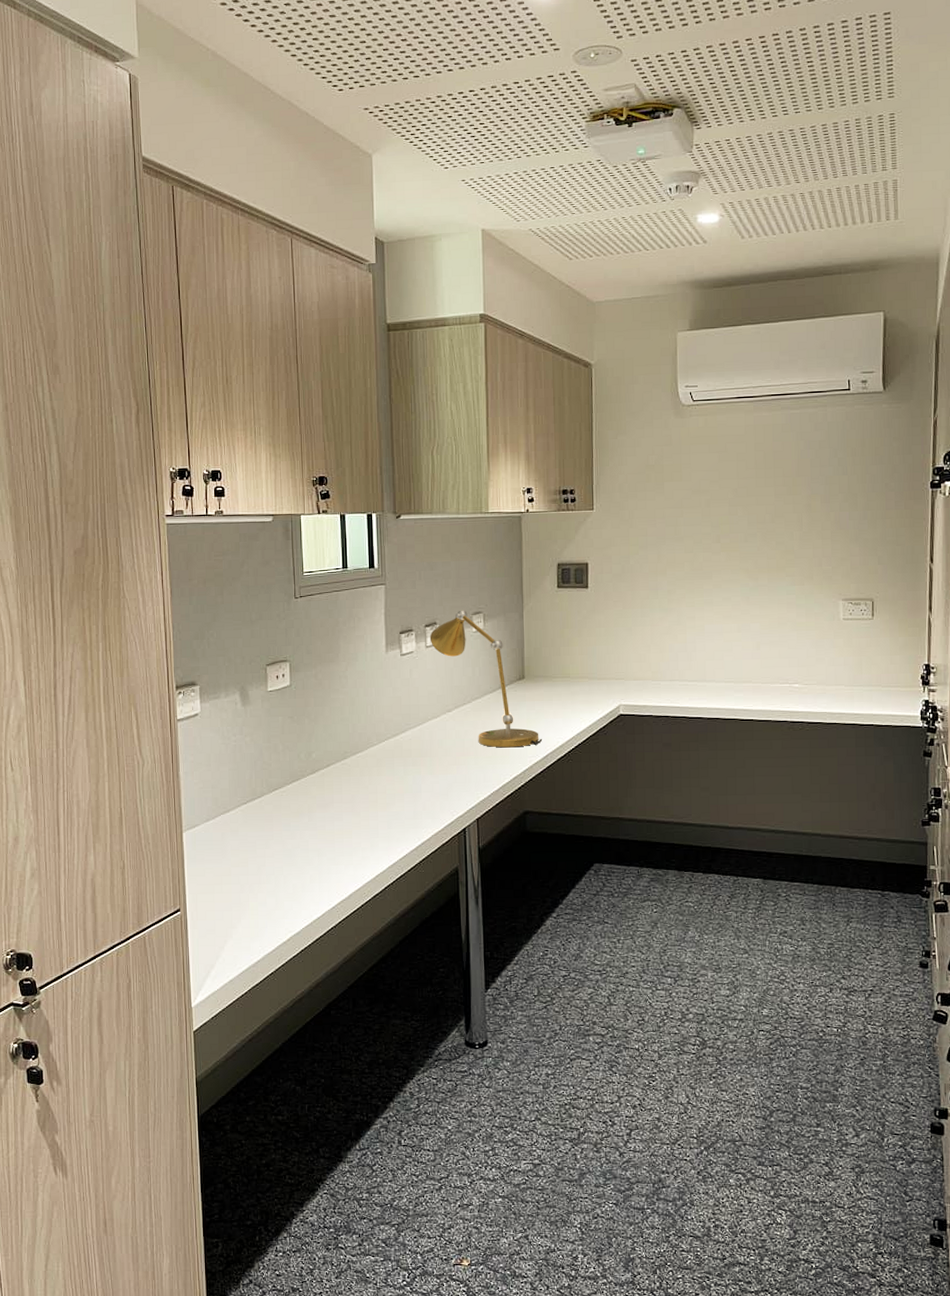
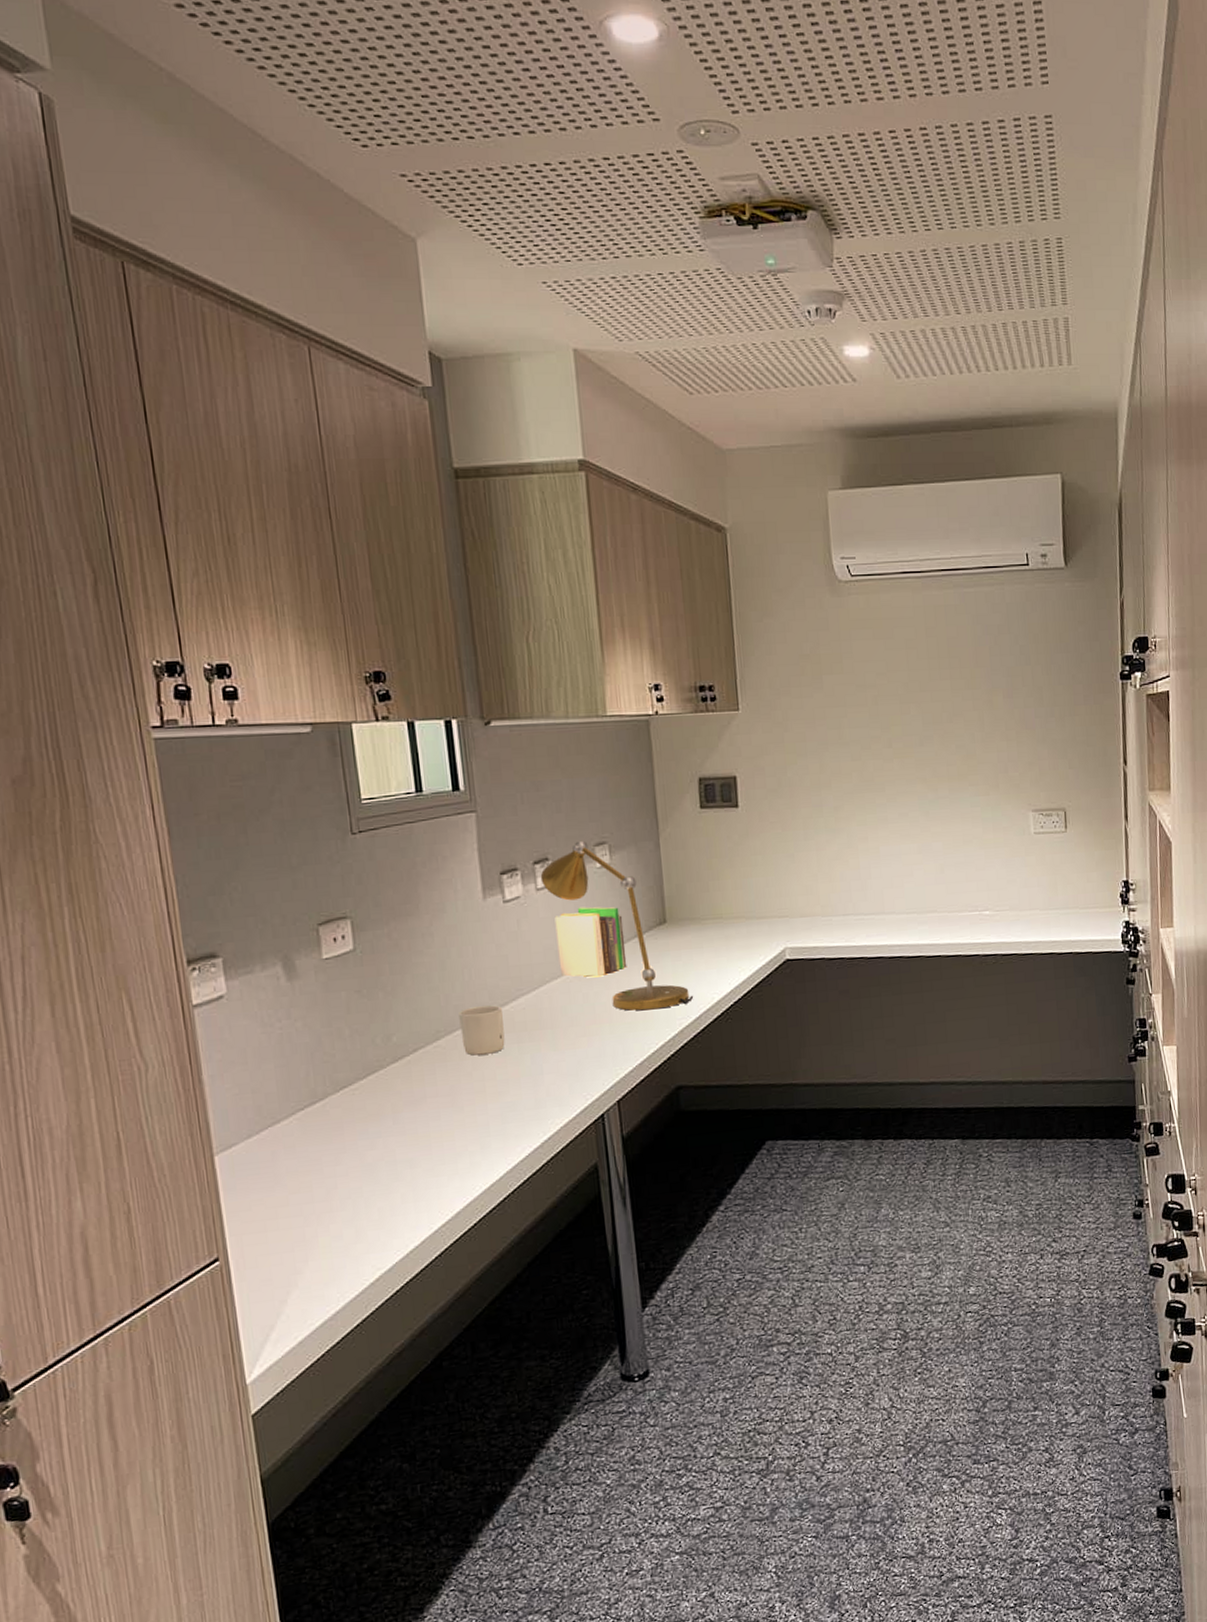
mug: none [362,735,394,773] -> present [458,1005,505,1056]
books: none [438,662,492,719] -> present [555,907,627,978]

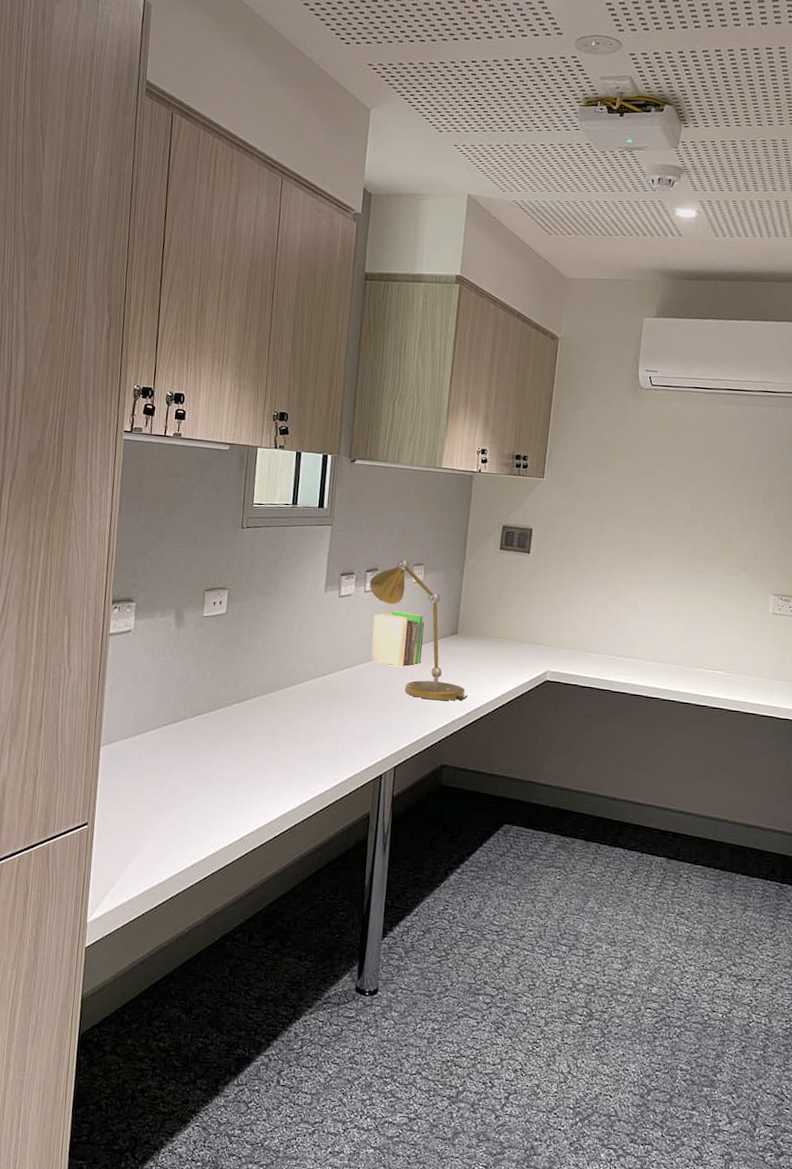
mug: present [458,1005,505,1056] -> none [288,672,322,711]

